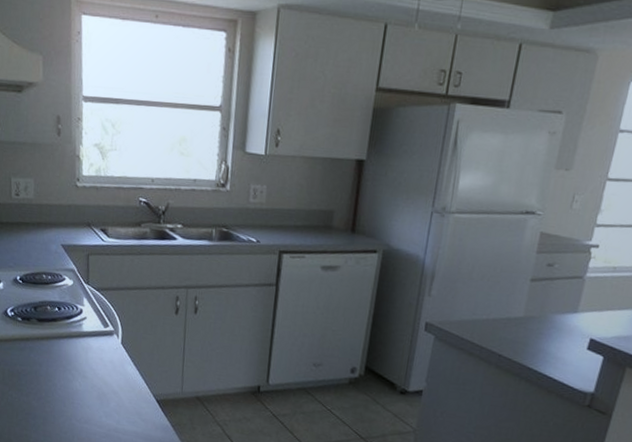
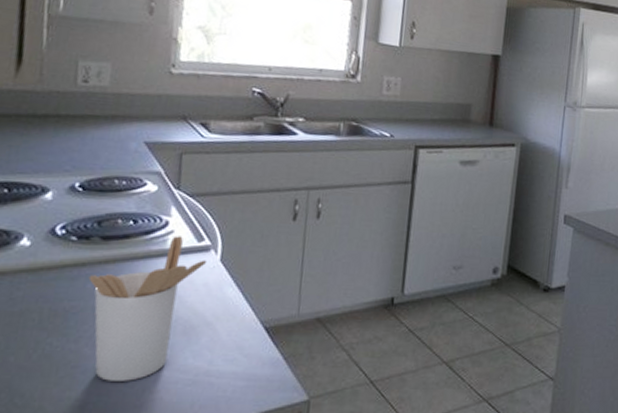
utensil holder: none [31,321,112,429] -> present [88,236,207,381]

